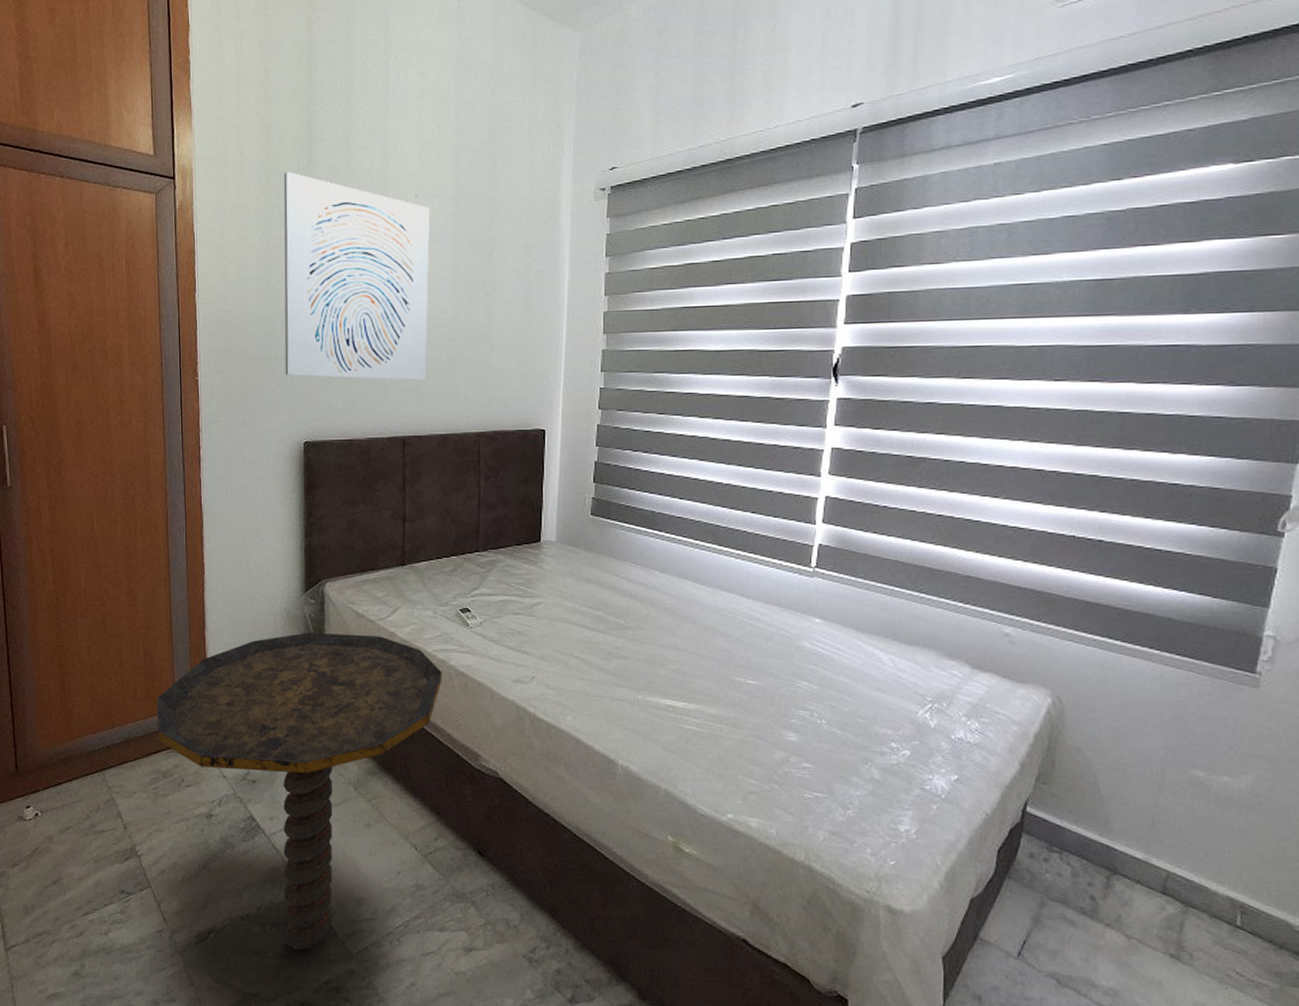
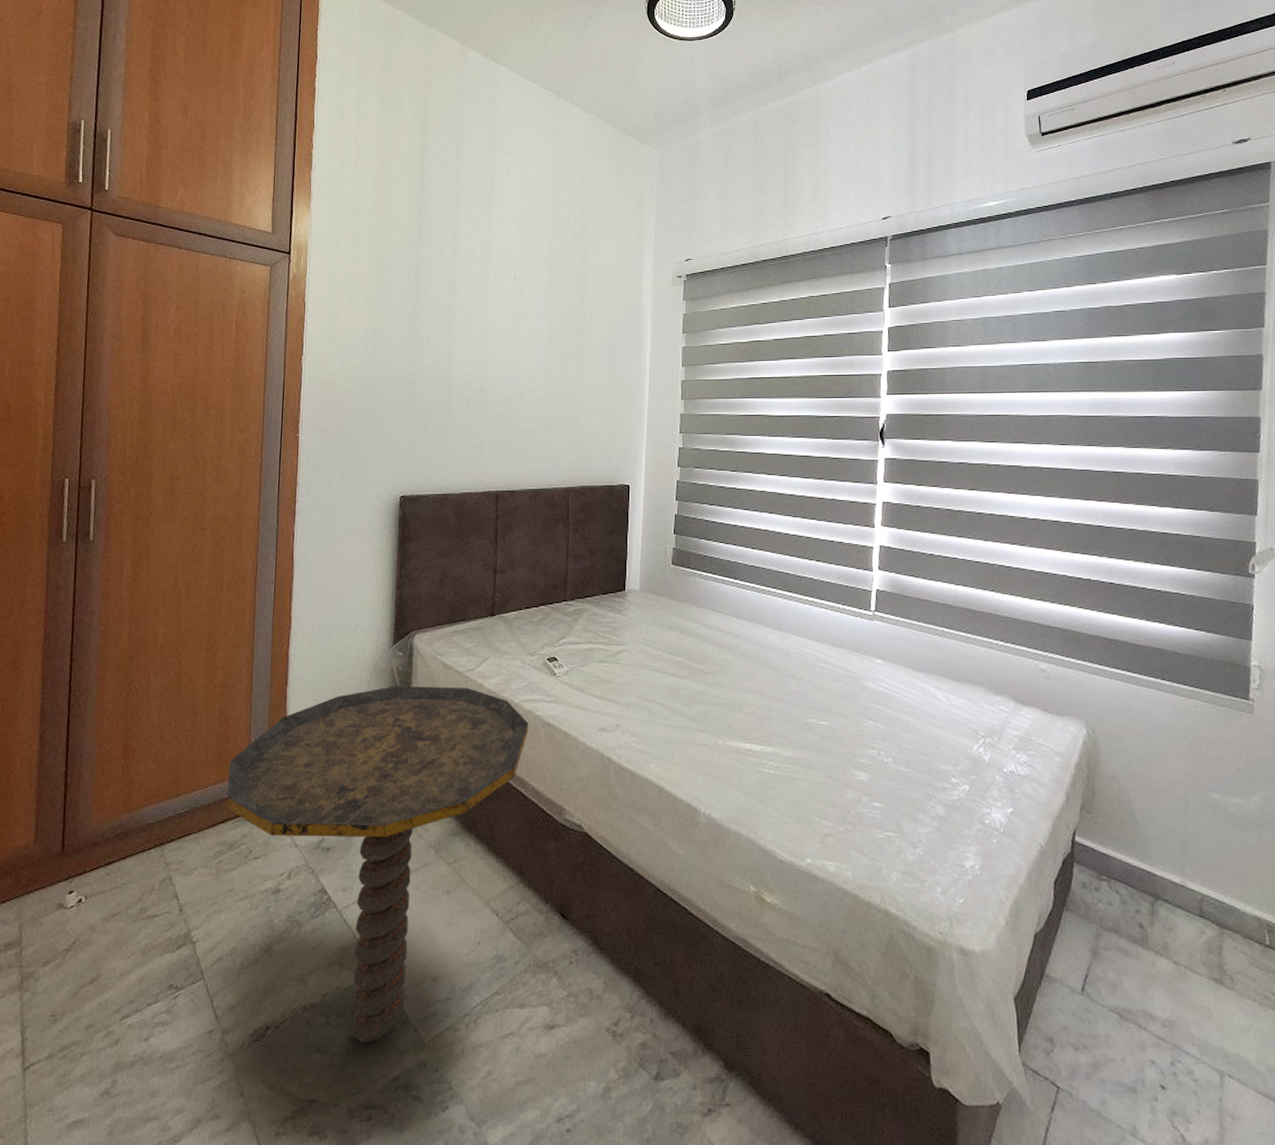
wall art: present [283,172,430,381] -> none [385,252,526,440]

